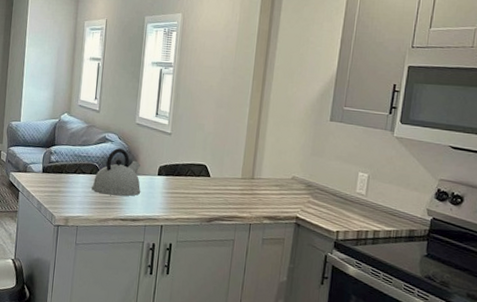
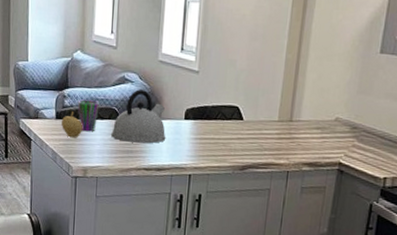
fruit: none [46,166,66,191] -> present [61,111,82,138]
cup: none [62,156,82,185] -> present [77,99,100,132]

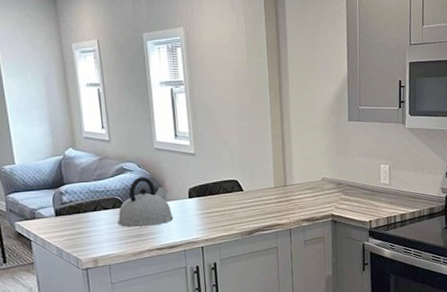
fruit: present [61,111,82,138] -> none [61,206,86,232]
cup: present [77,99,100,132] -> none [77,193,101,224]

